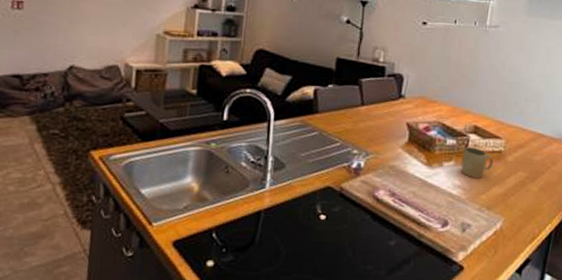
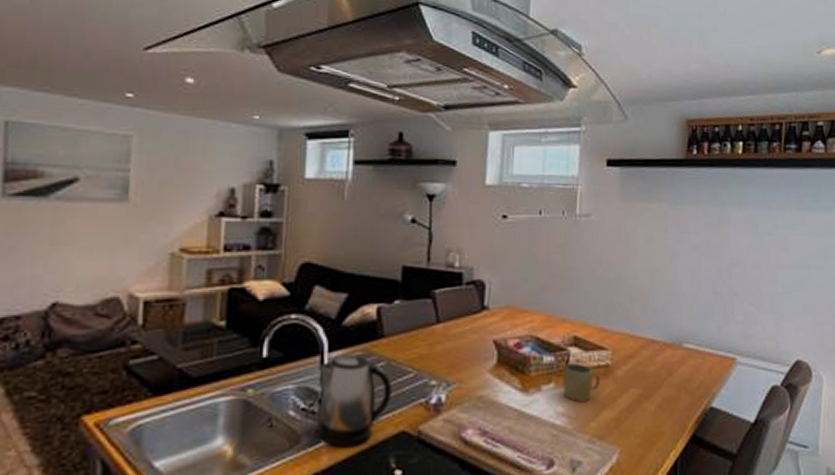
kettle: none [263,123,322,194] -> present [318,354,391,448]

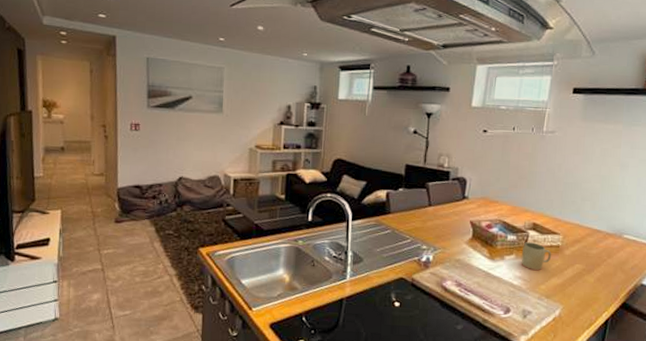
kettle: present [318,354,391,448] -> none [344,223,395,284]

